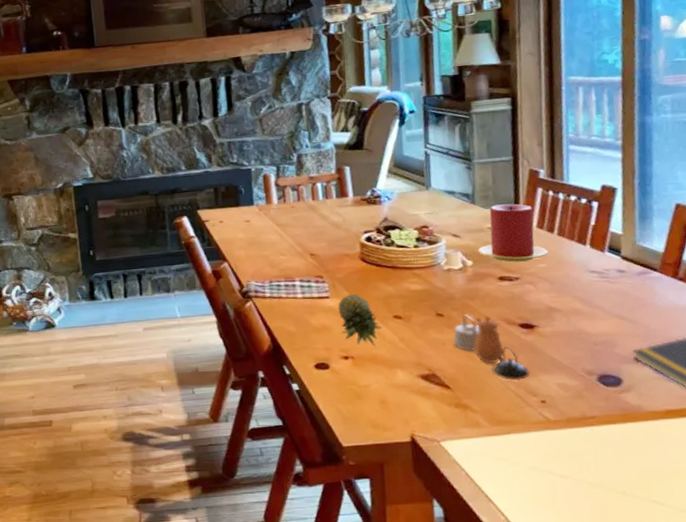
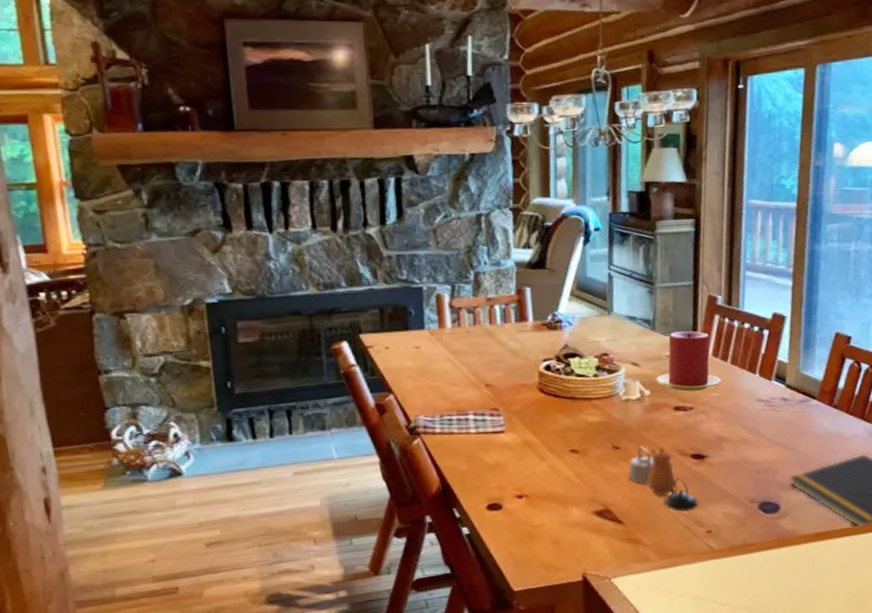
fruit: present [338,293,382,346] -> none [513,427,558,483]

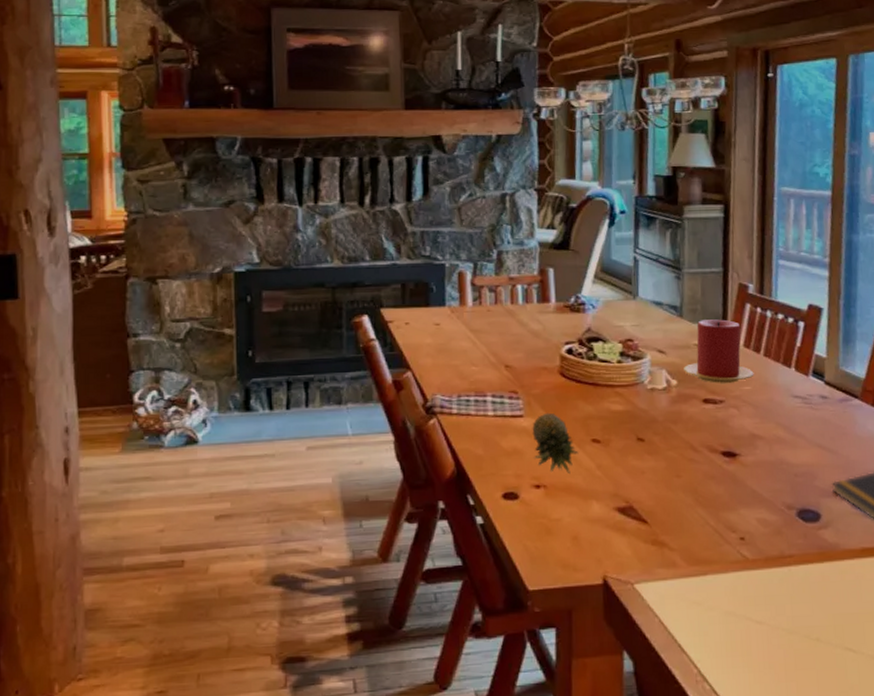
fruit: none [513,427,558,483] -> present [532,412,579,473]
teapot: present [628,446,698,512] -> none [653,439,730,515]

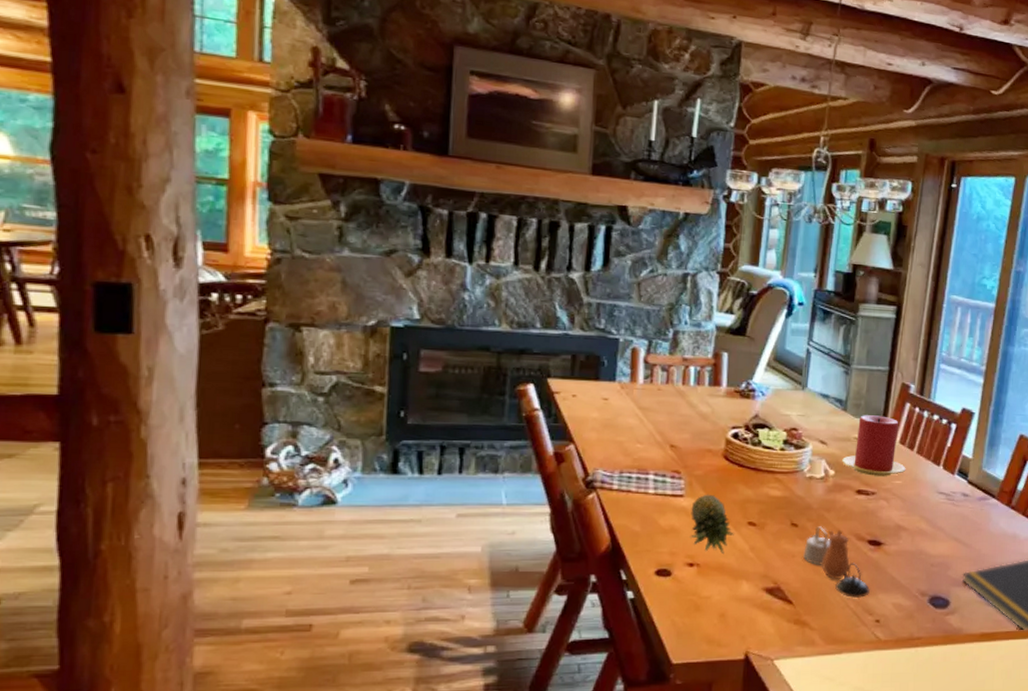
teapot: none [653,439,730,515] -> present [803,526,870,599]

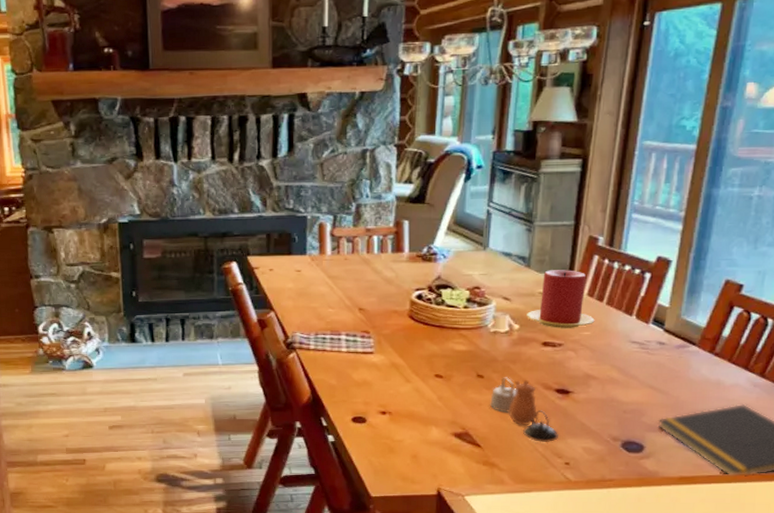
fruit: present [689,494,734,553] -> none [381,350,422,403]

